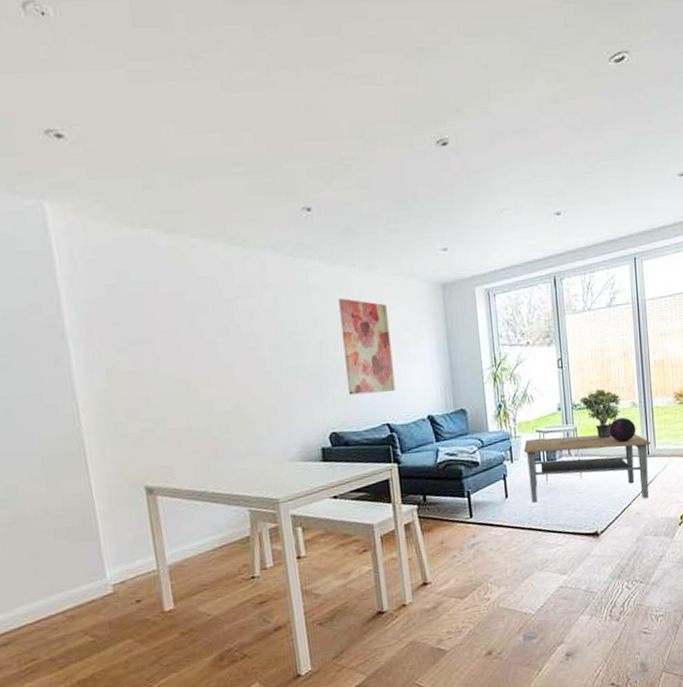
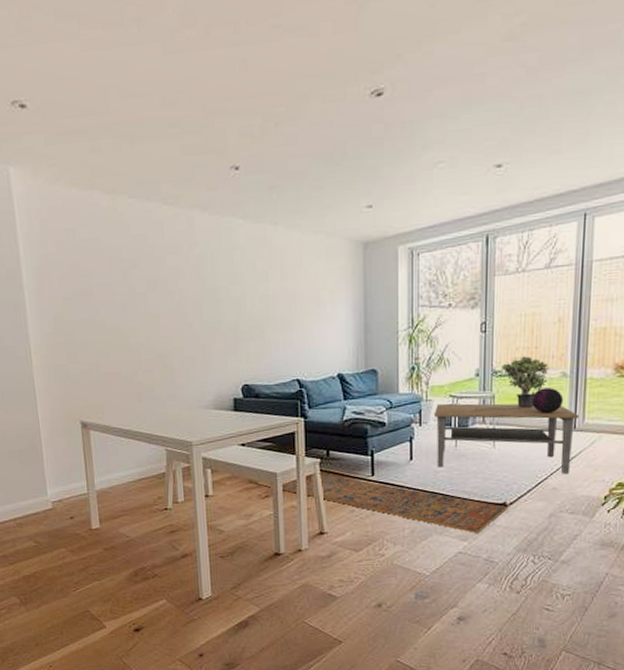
wall art: present [338,298,396,395] -> none [259,256,308,350]
rug: none [343,520,599,566] -> present [248,473,507,534]

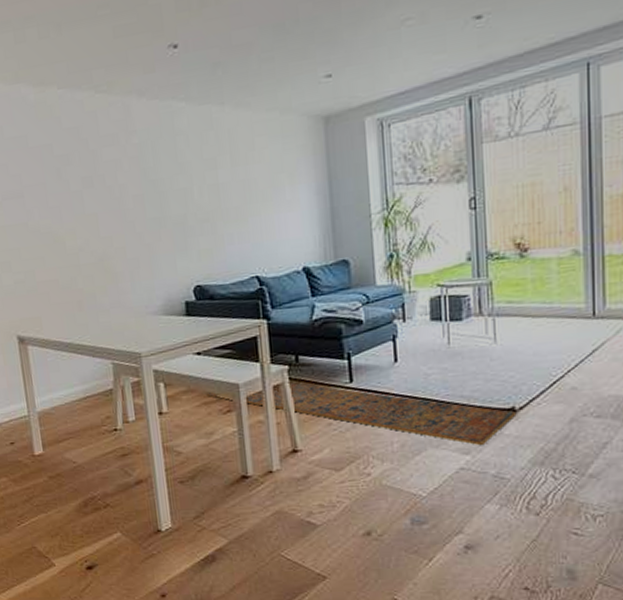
coffee table: present [434,403,579,475] -> none [420,289,599,371]
potted plant: present [502,356,550,407] -> none [498,233,558,294]
decorative orb: present [532,388,564,414] -> none [538,269,578,300]

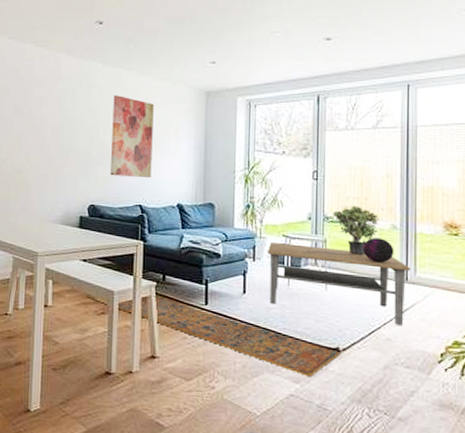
wall art: none [205,140,267,246] -> present [111,95,154,179]
coffee table: none [420,289,599,371] -> present [268,241,411,327]
potted plant: none [498,233,558,294] -> present [333,205,380,255]
decorative orb: none [538,269,578,300] -> present [363,238,395,263]

